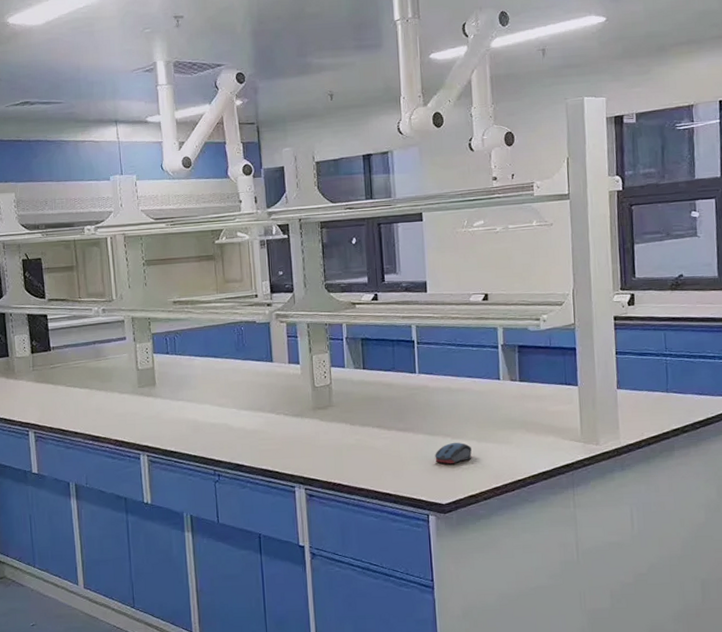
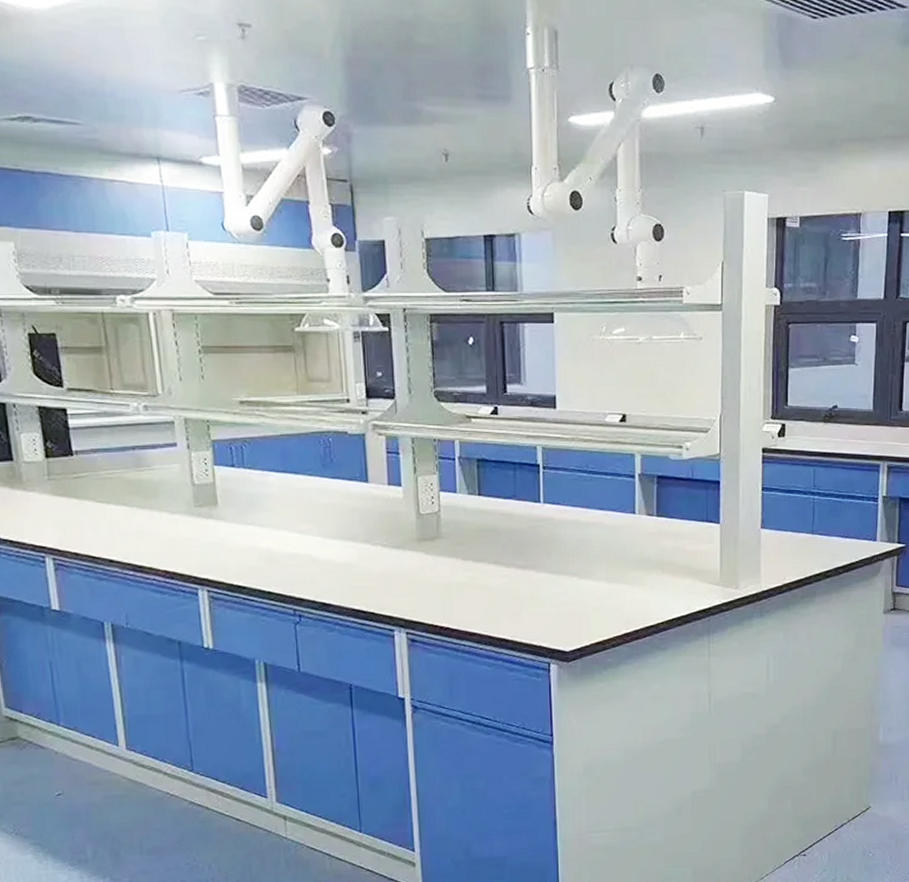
computer mouse: present [435,442,472,464] -> none [559,582,601,607]

